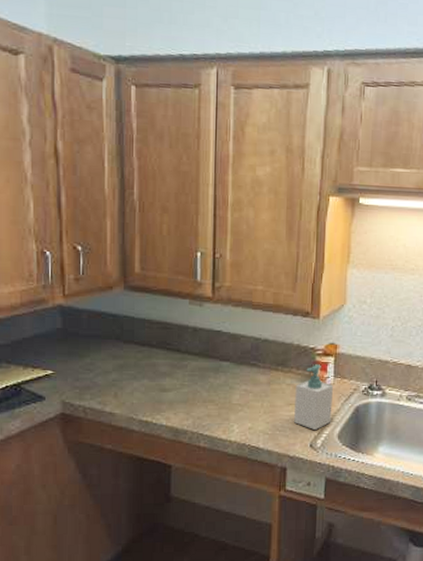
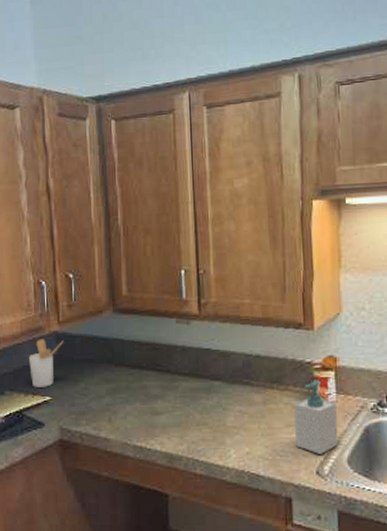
utensil holder: none [29,311,69,361] -> present [29,339,64,388]

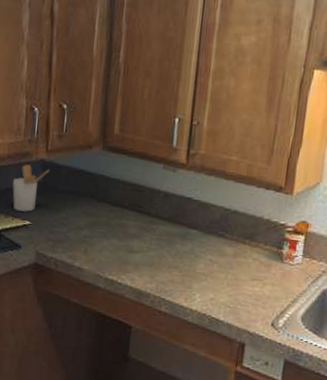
soap bottle: present [294,380,338,454] -> none [257,241,301,309]

